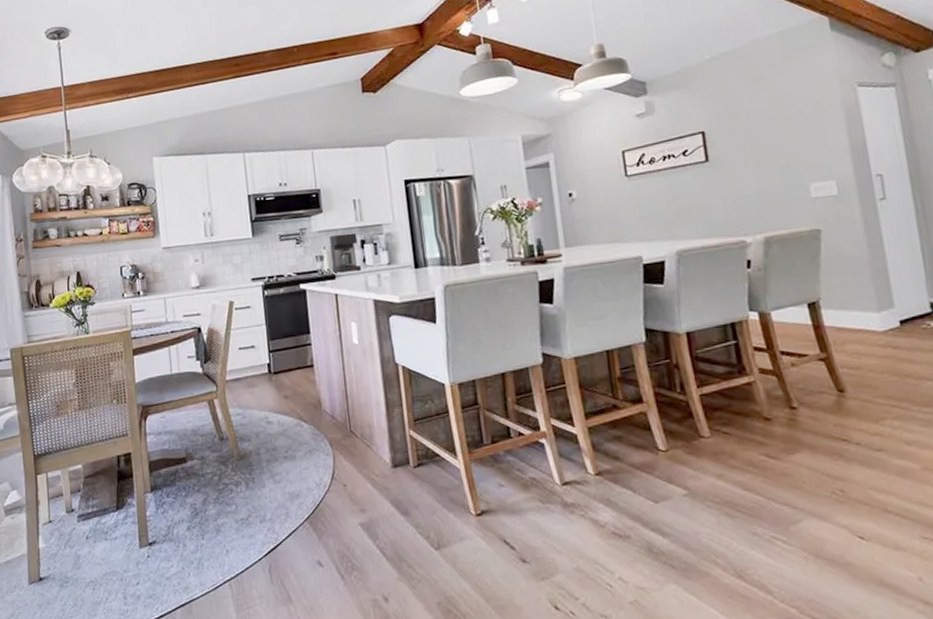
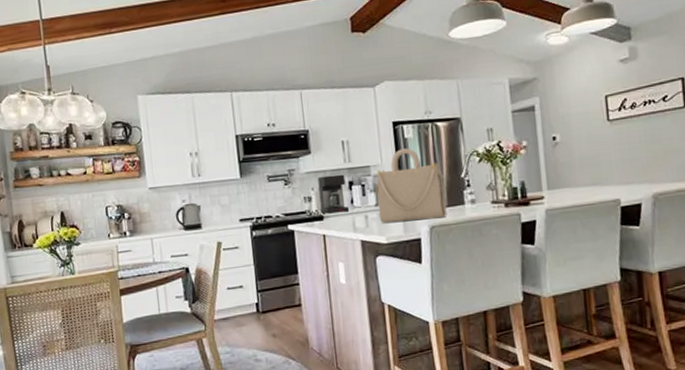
kettle: none [188,262,215,291] -> present [175,202,203,231]
handbag: none [388,206,462,282] -> present [375,148,447,223]

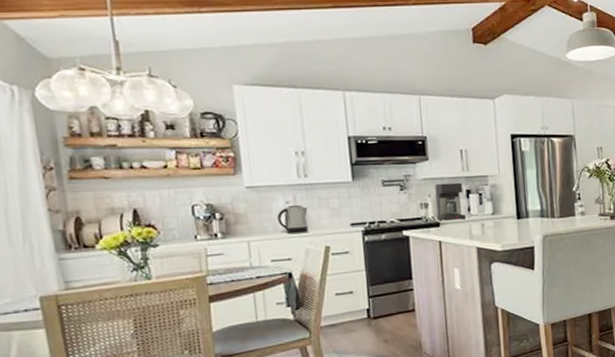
handbag: present [375,148,447,223] -> none [492,160,560,231]

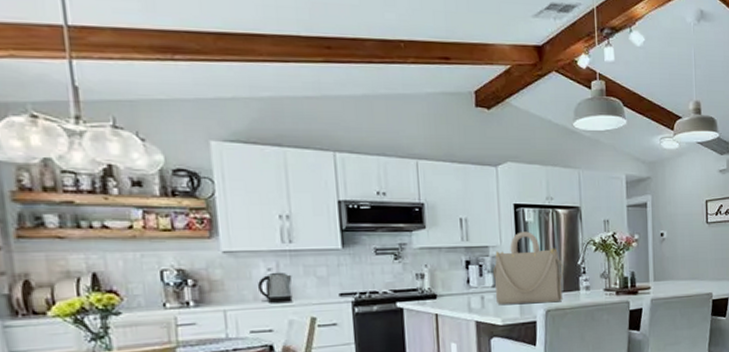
coffee maker: present [435,182,467,221] -> none [432,252,466,293]
handbag: none [492,160,560,231] -> present [493,231,564,305]

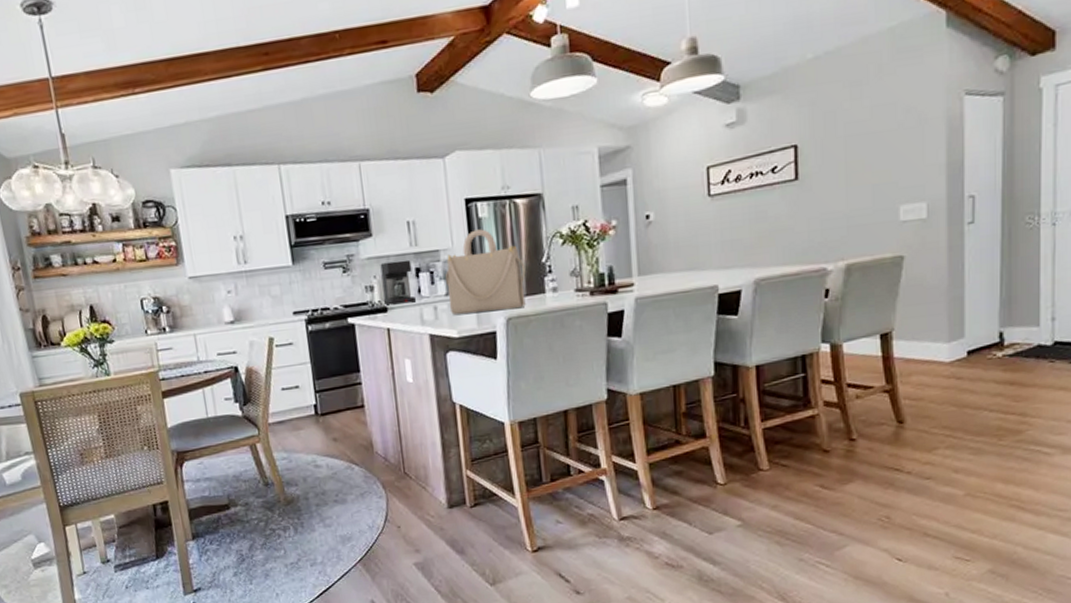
kettle: present [257,272,293,304] -> none [220,293,252,326]
coffee maker: none [432,252,466,293] -> present [380,259,417,306]

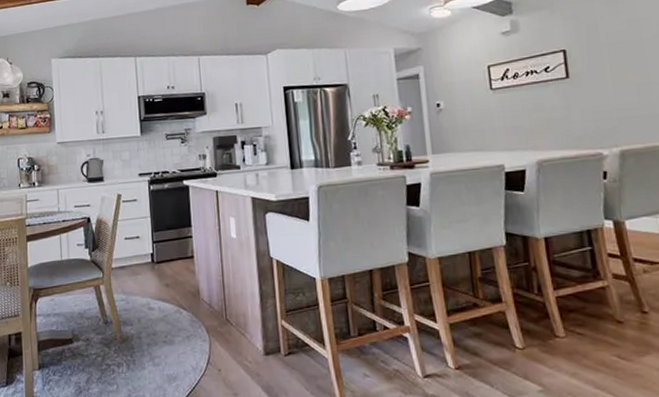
kettle: none [220,293,252,326] -> present [80,157,105,184]
handbag: present [445,229,526,315] -> none [266,111,335,181]

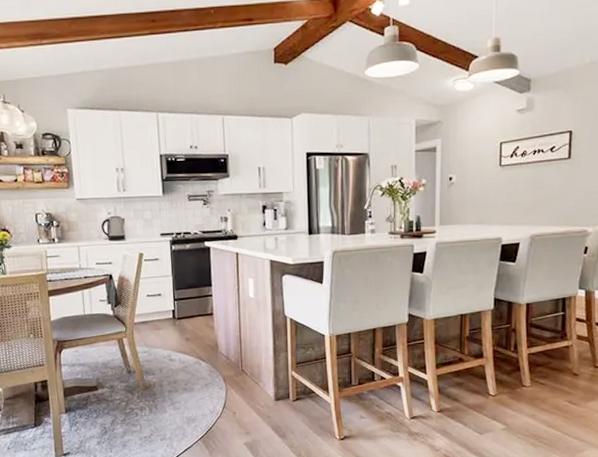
coffee maker: present [212,134,242,172] -> none [234,198,262,234]

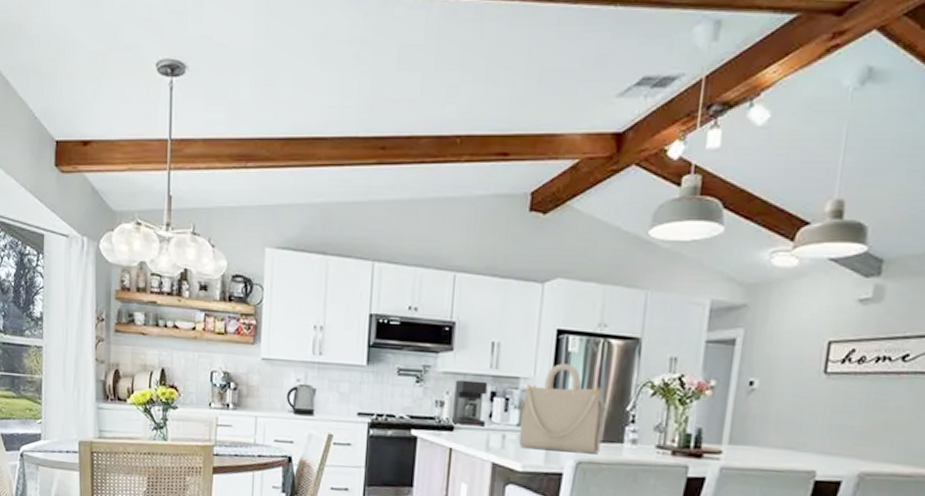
coffee maker: none [234,198,262,234] -> present [452,379,488,427]
handbag: none [286,178,351,246] -> present [519,363,608,454]

